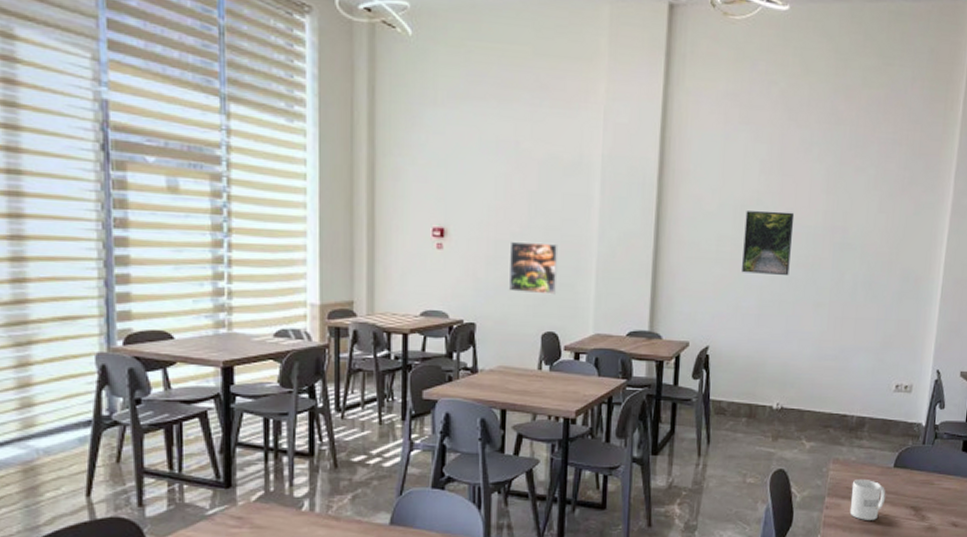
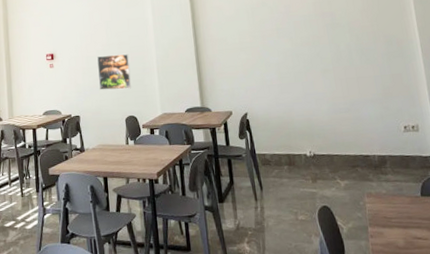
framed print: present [742,211,795,275] -> none [255,7,297,55]
mug: present [849,478,886,520] -> none [388,208,422,246]

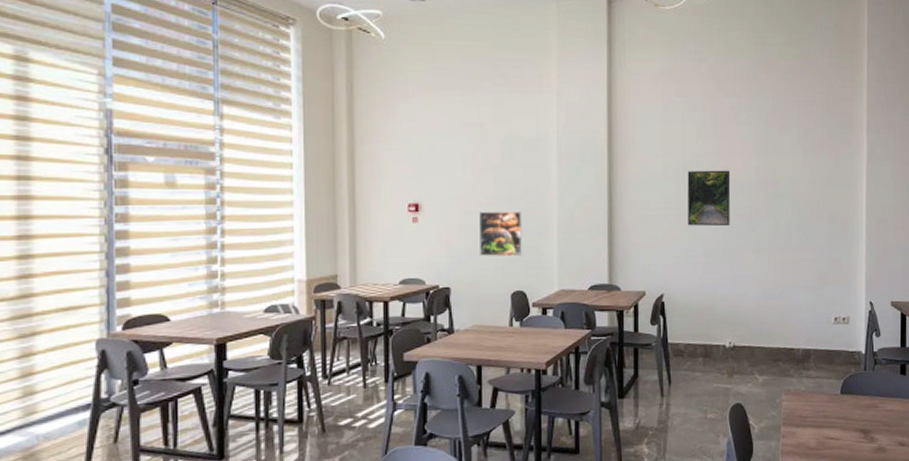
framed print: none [255,7,297,55] -> present [687,170,731,226]

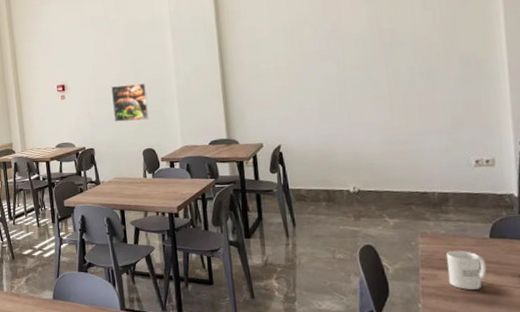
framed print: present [687,170,731,226] -> none [295,25,344,82]
mug: none [804,406,836,446] -> present [446,250,487,290]

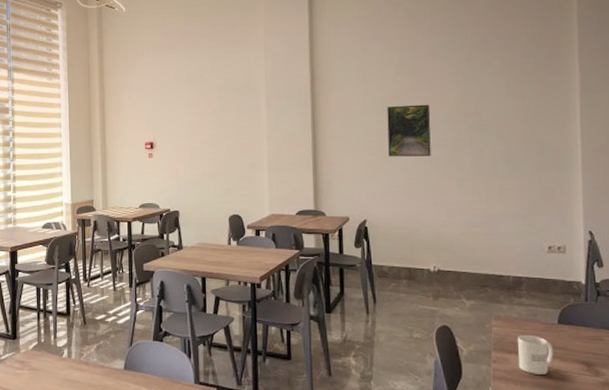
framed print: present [111,83,149,122] -> none [201,147,238,186]
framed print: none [295,25,344,82] -> present [387,104,431,157]

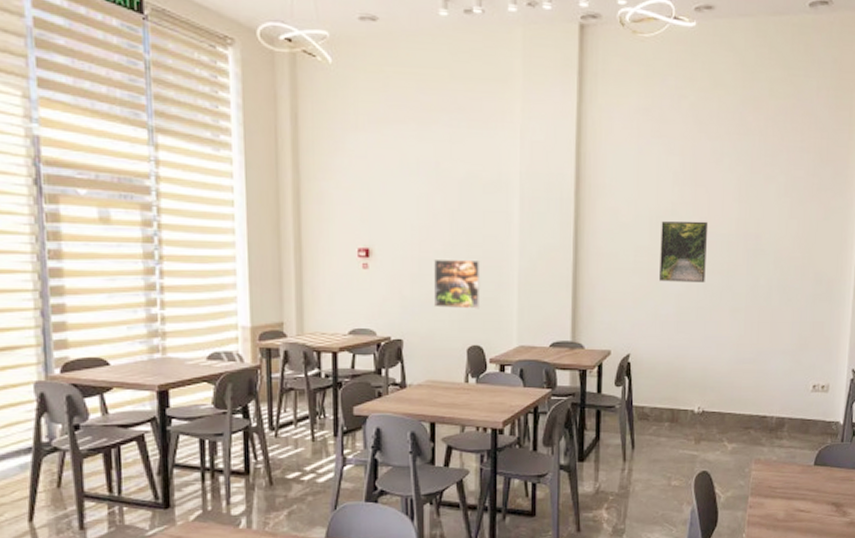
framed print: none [201,147,238,186] -> present [433,258,481,309]
mug: present [517,334,554,374] -> none [773,477,808,518]

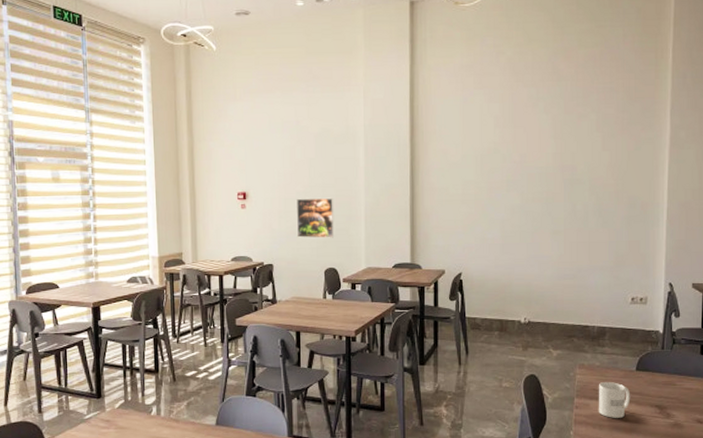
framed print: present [659,220,709,282] -> none [485,157,528,210]
mug: none [773,477,808,518] -> present [598,381,631,418]

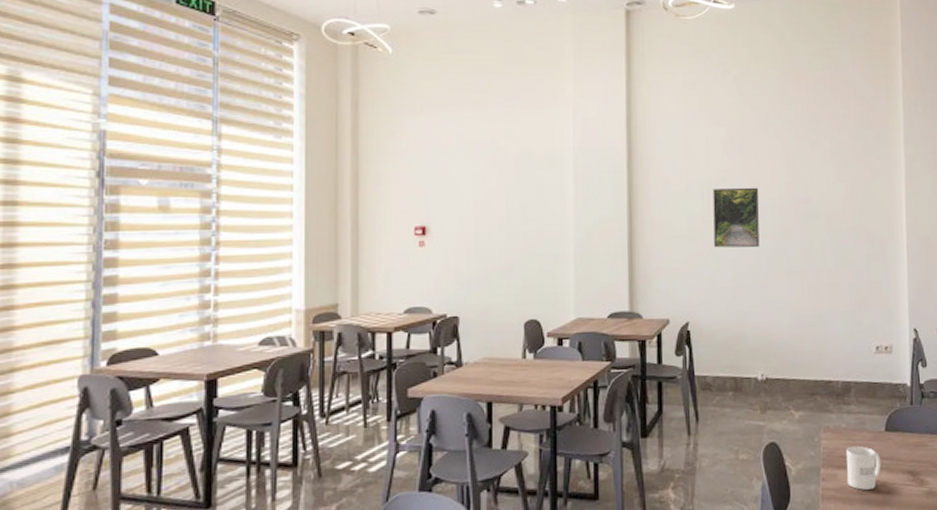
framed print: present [296,198,334,238] -> none [489,233,537,283]
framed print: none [485,157,528,210] -> present [713,187,760,248]

